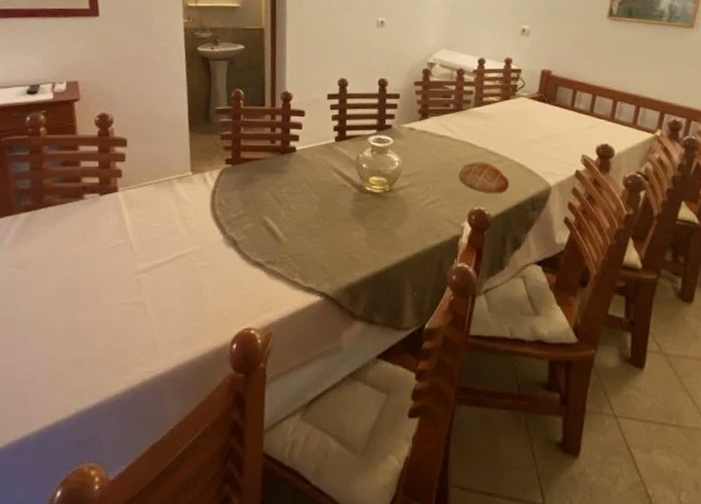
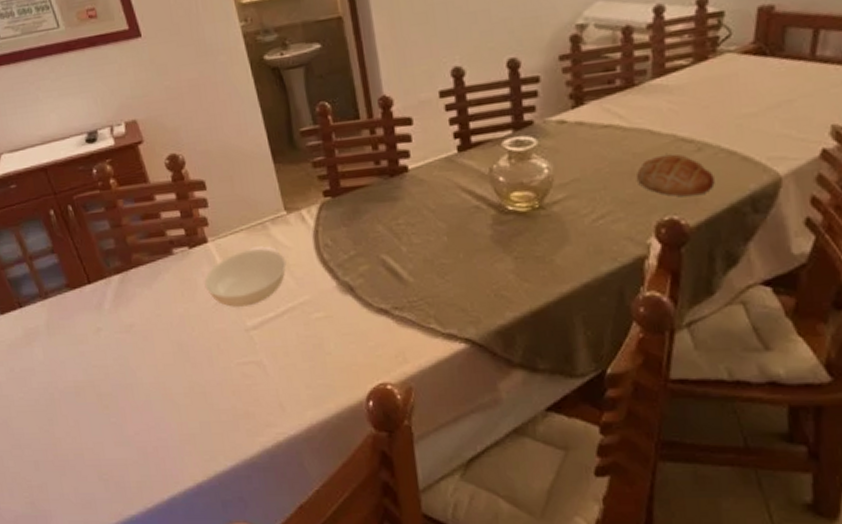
bowl: none [106,202,184,252] -> present [204,249,287,308]

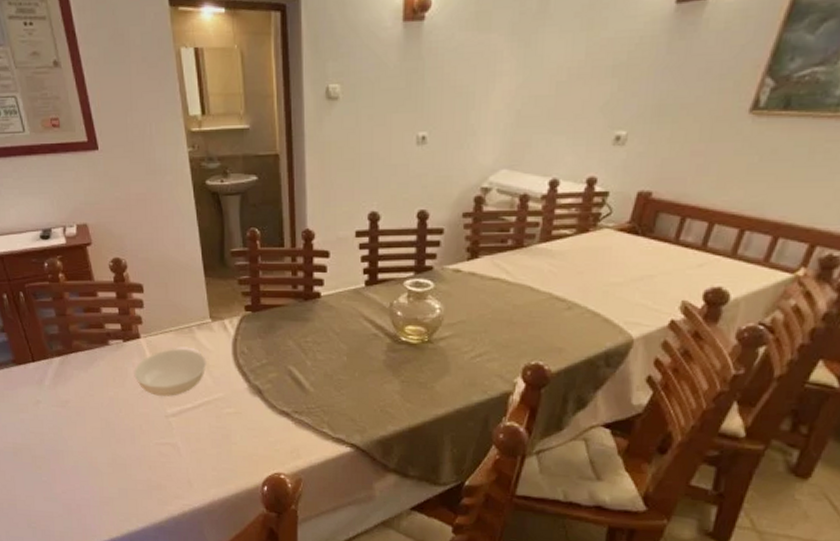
bread: present [637,154,715,197] -> none [514,309,578,347]

